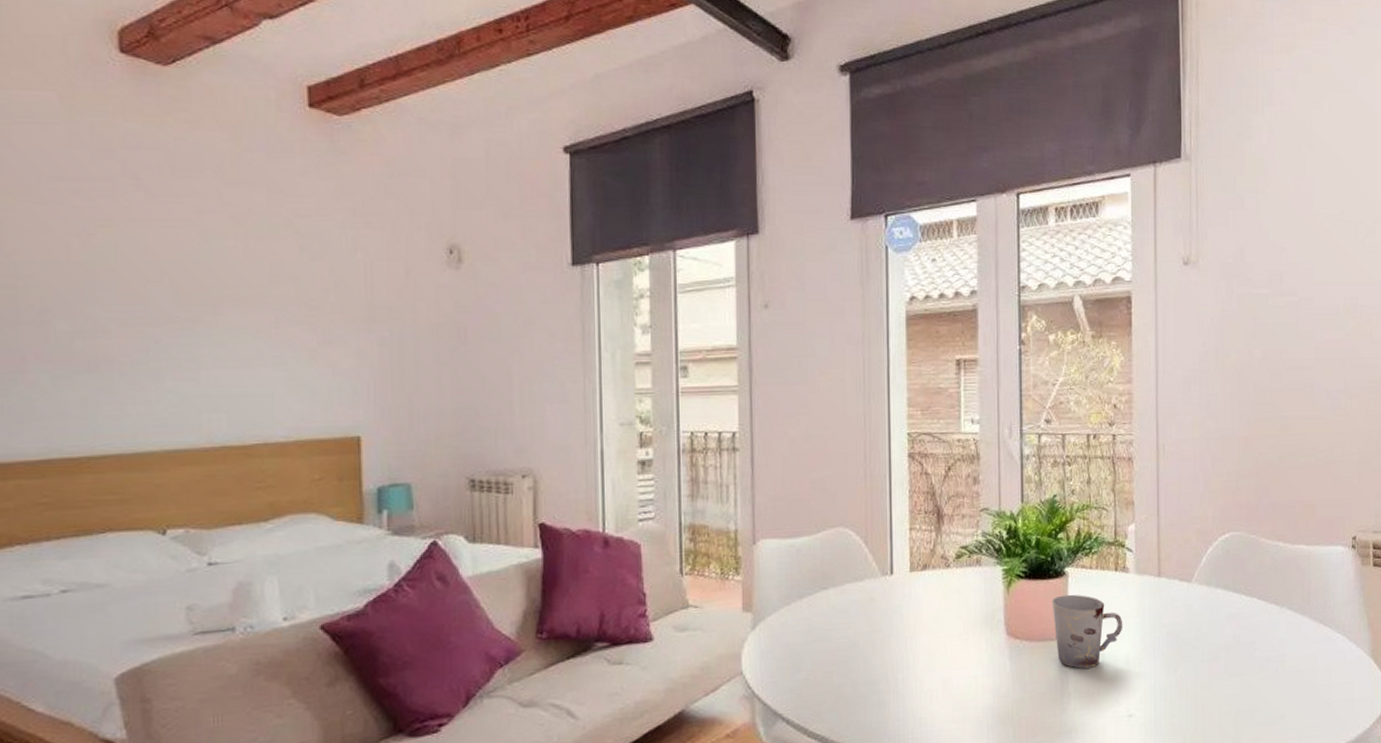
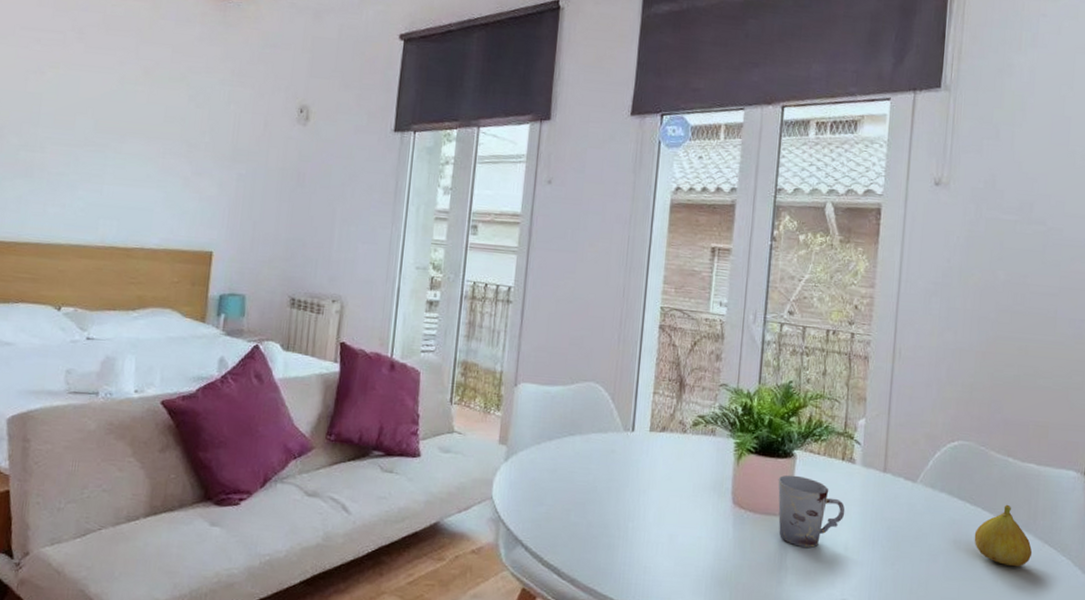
fruit: none [1252,590,1309,652] -> present [974,504,1033,567]

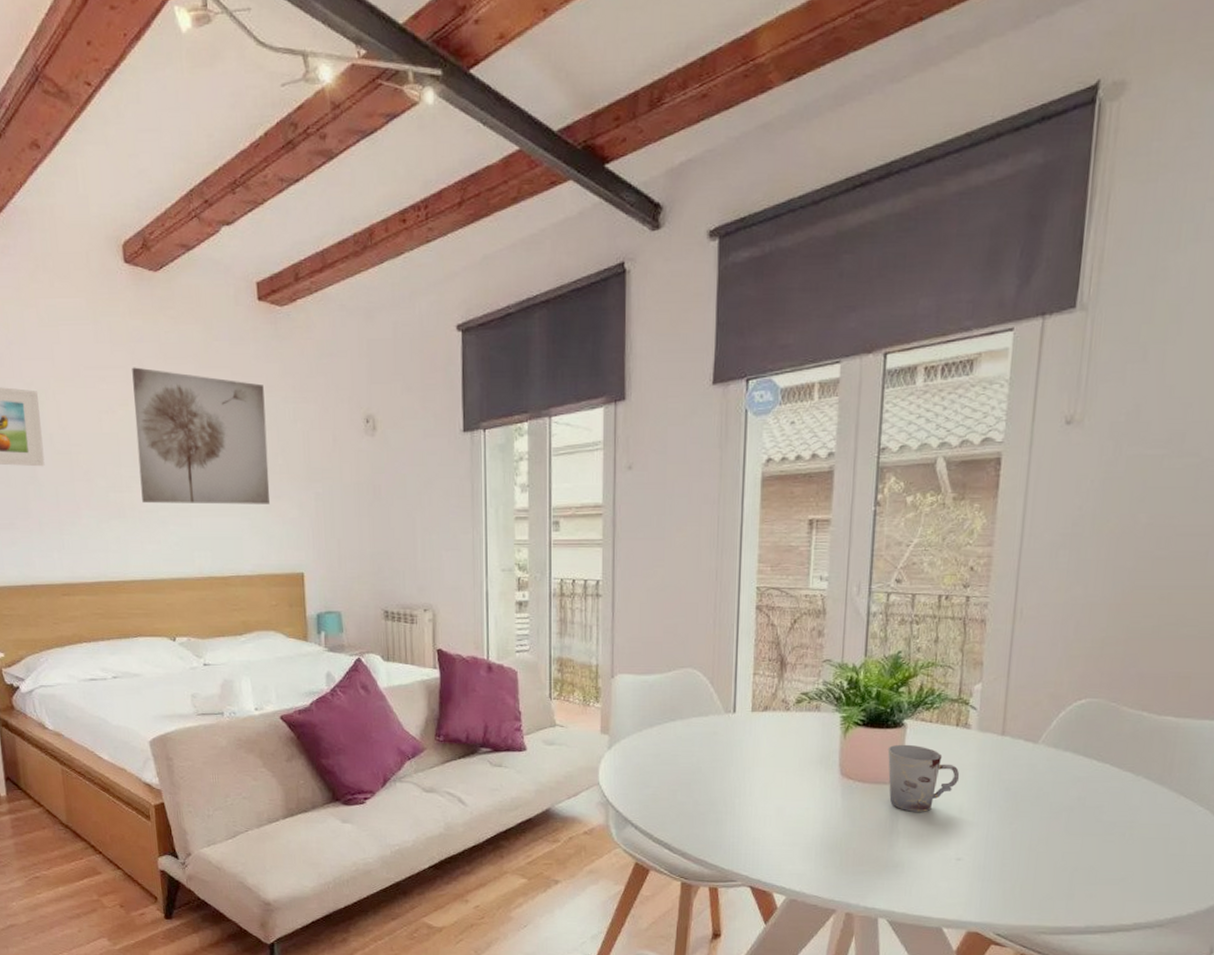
wall art: none [54,33,203,180] -> present [132,367,270,504]
fruit: present [974,504,1033,567] -> none [1100,759,1166,820]

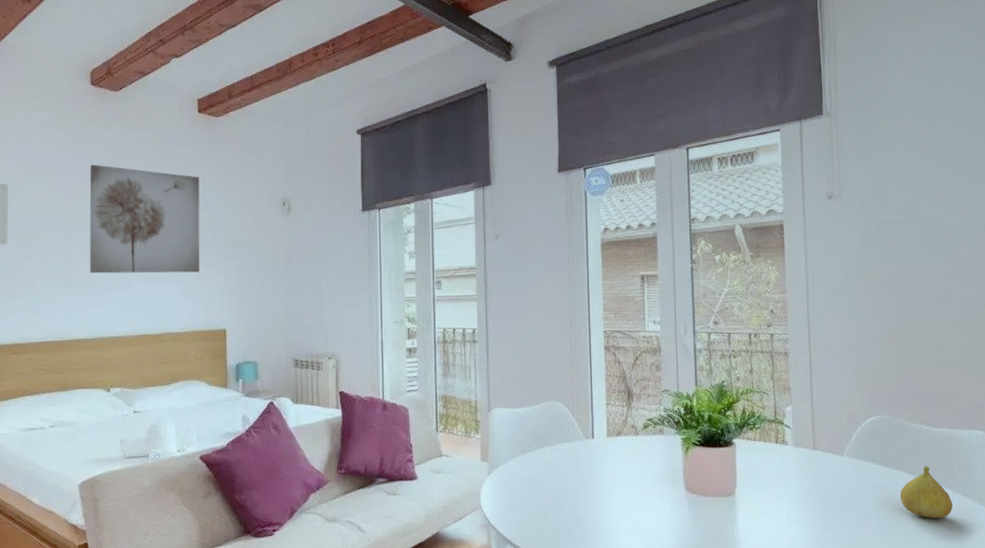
cup: present [887,744,960,812] -> none [722,460,784,521]
fruit: none [1100,759,1166,820] -> present [900,465,953,519]

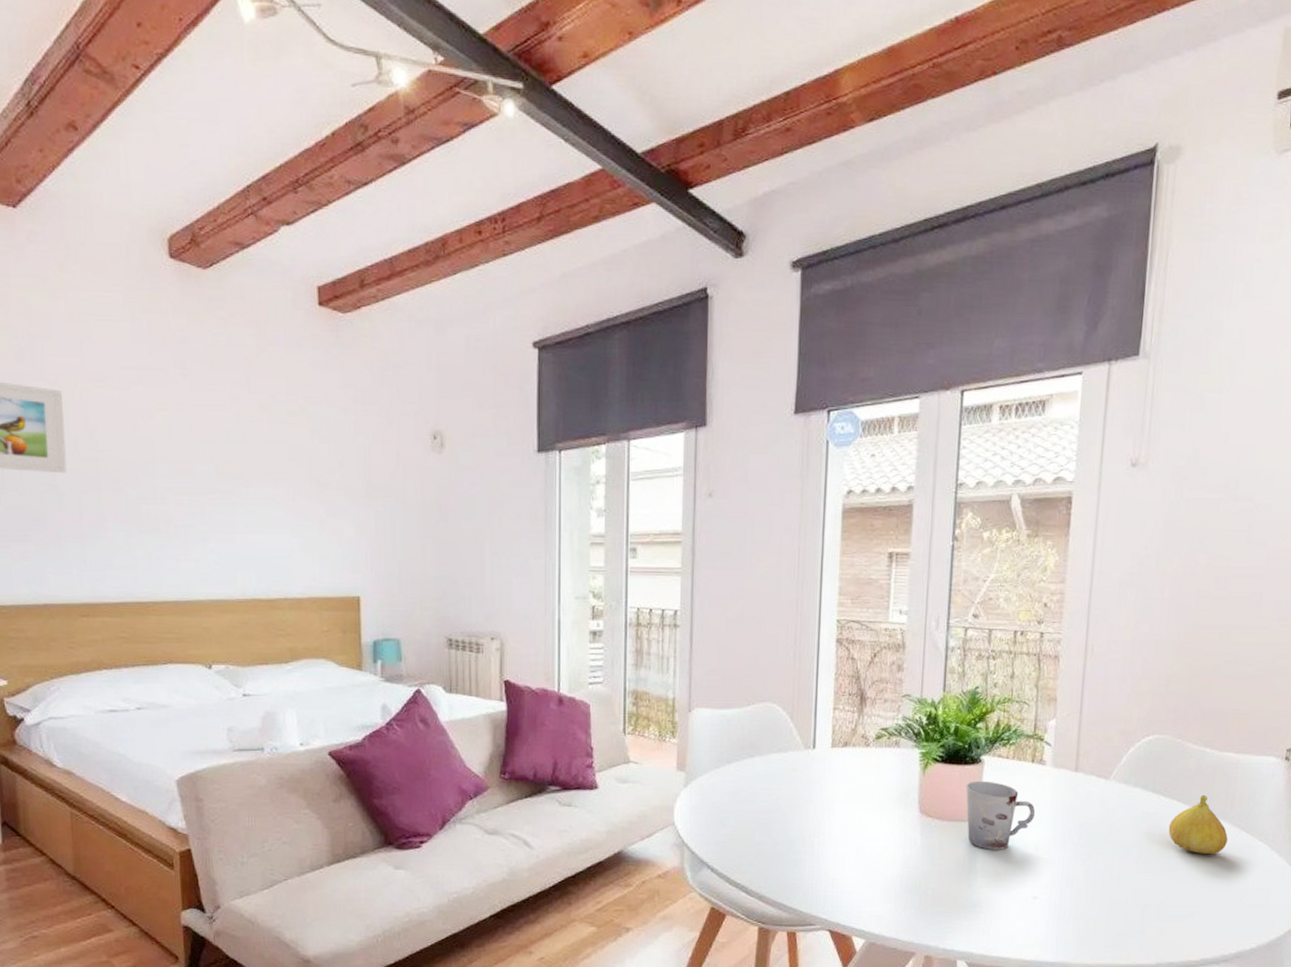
wall art: present [89,164,200,274] -> none [173,369,325,522]
cup: none [722,460,784,521] -> present [965,781,1036,850]

